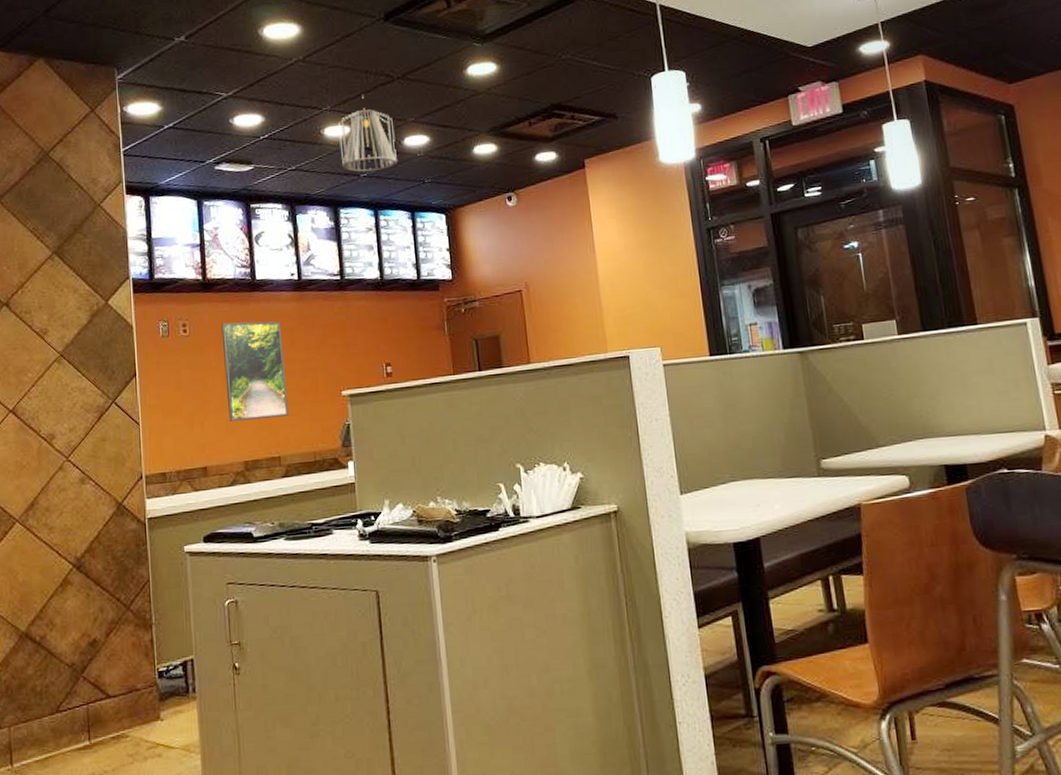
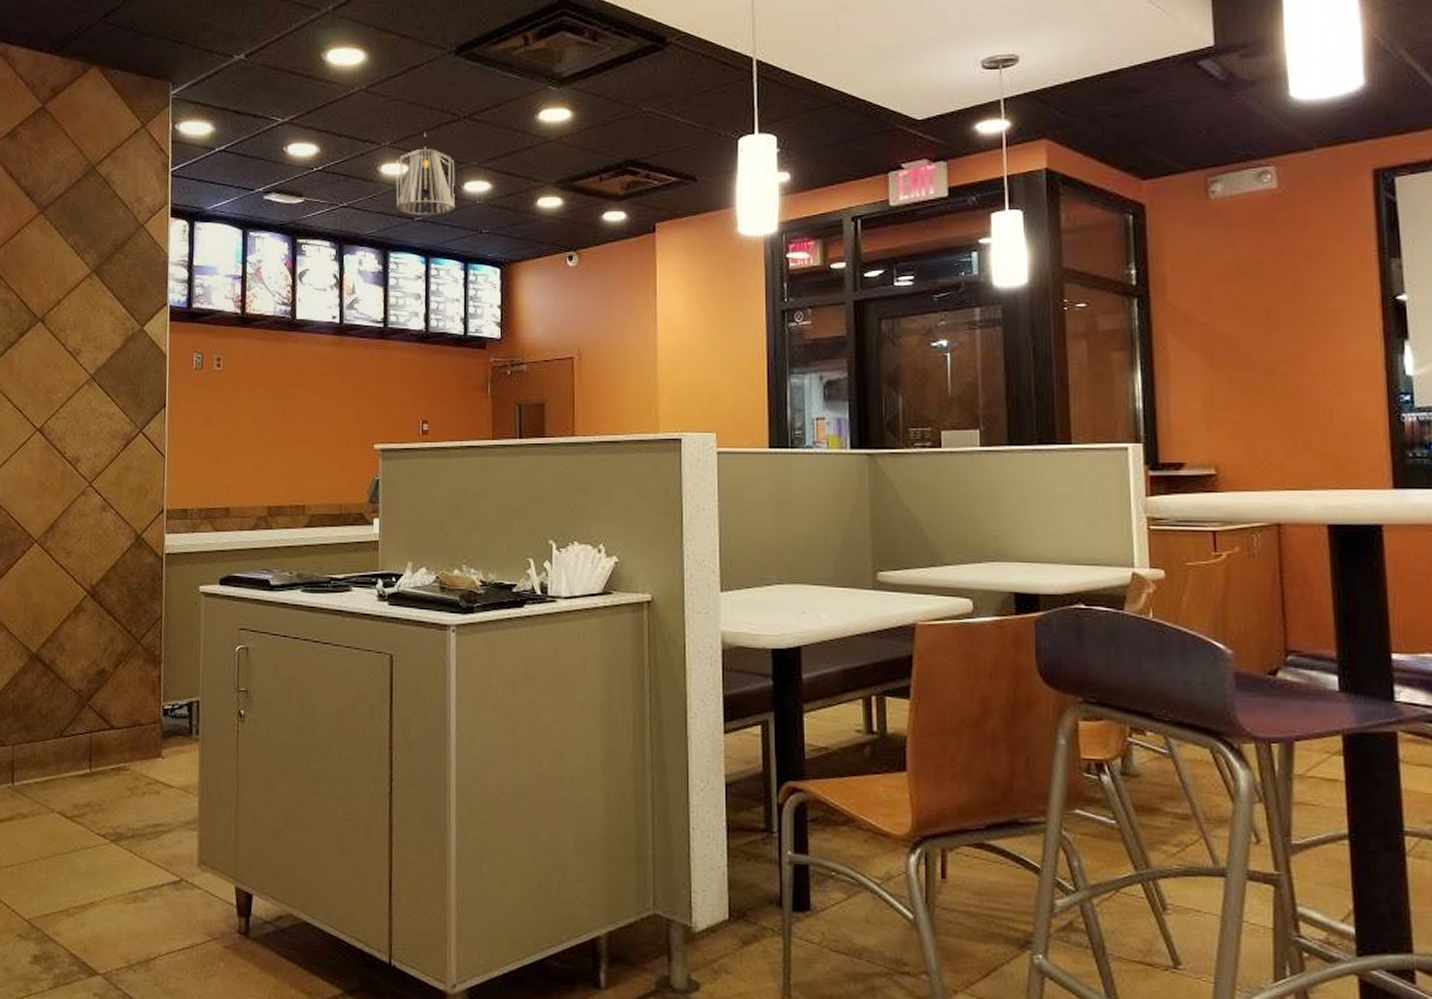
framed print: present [221,321,289,421] -> none [255,361,318,464]

